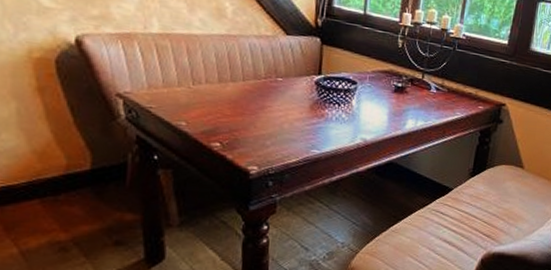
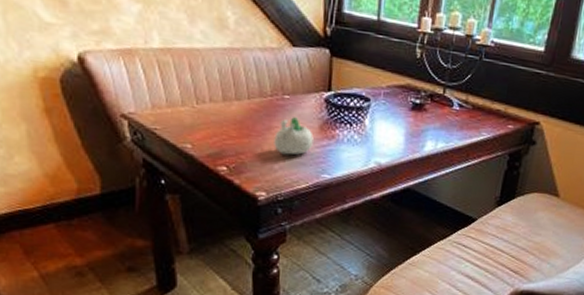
succulent planter: none [266,97,304,132] -> present [274,117,314,155]

